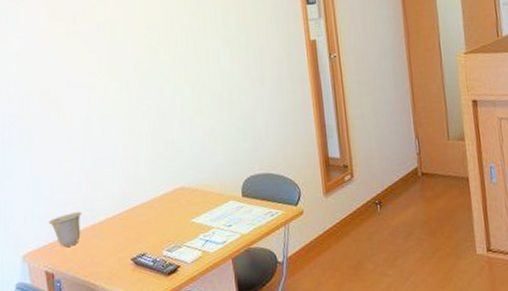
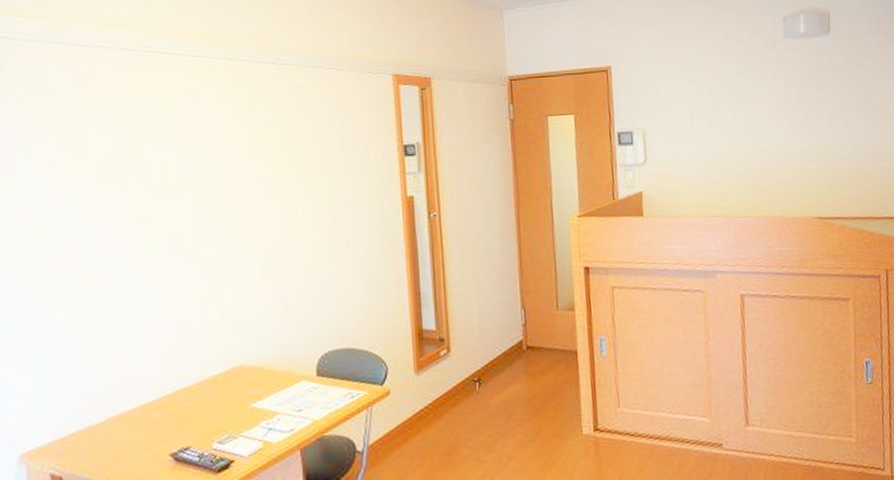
cup: present [48,212,82,247] -> none [58,398,107,443]

